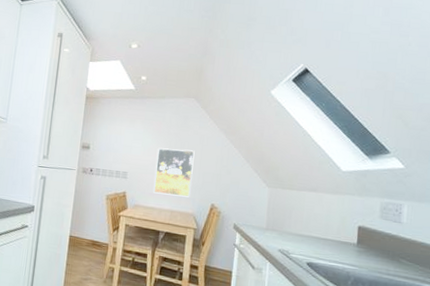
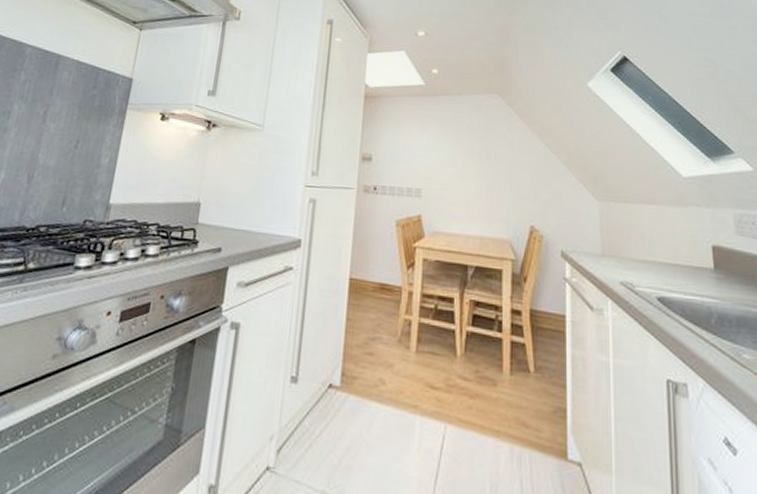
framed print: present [153,147,195,198] -> none [455,156,504,219]

